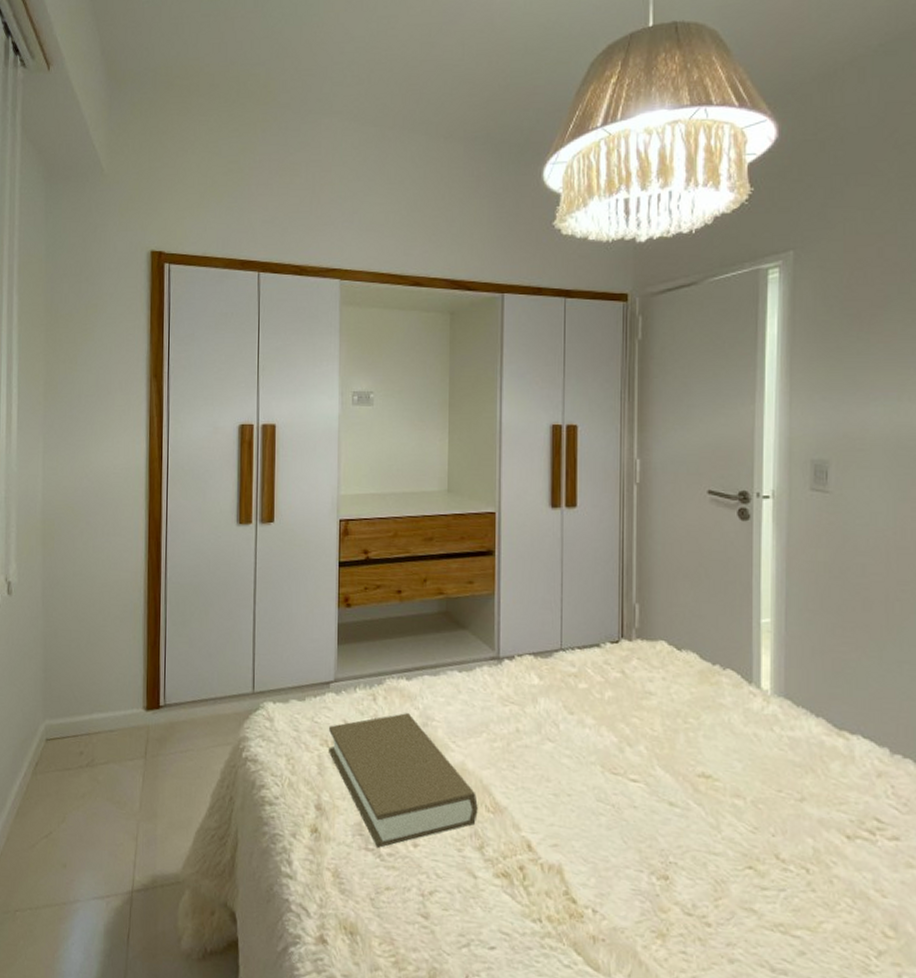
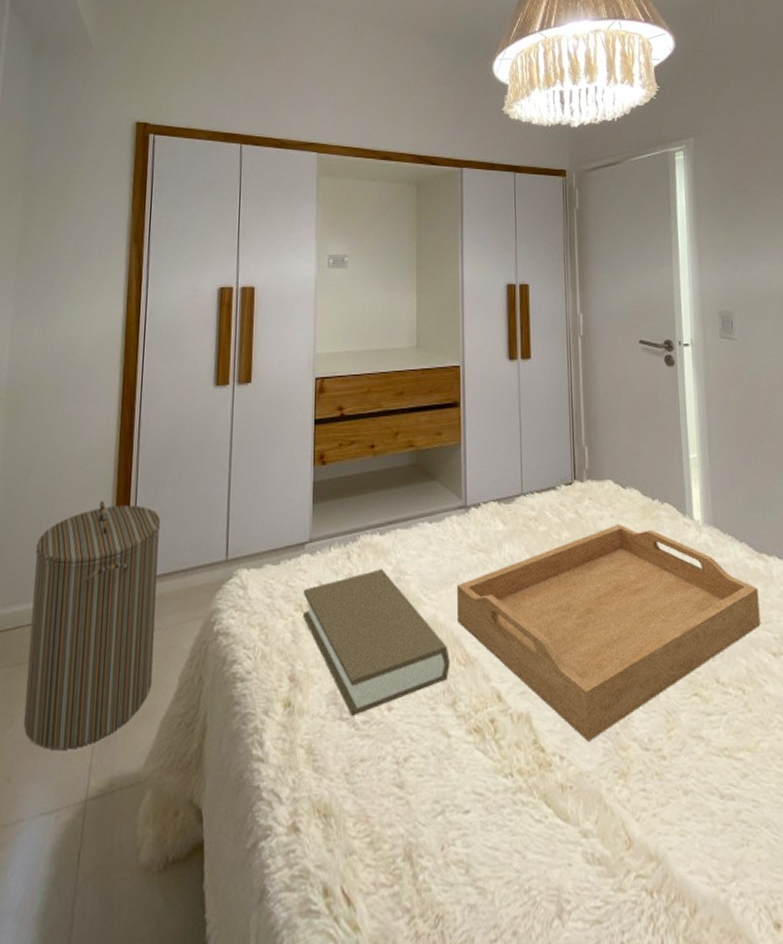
laundry hamper: none [74,629,190,847] -> present [23,500,161,749]
serving tray: none [487,687,834,900] -> present [457,523,761,742]

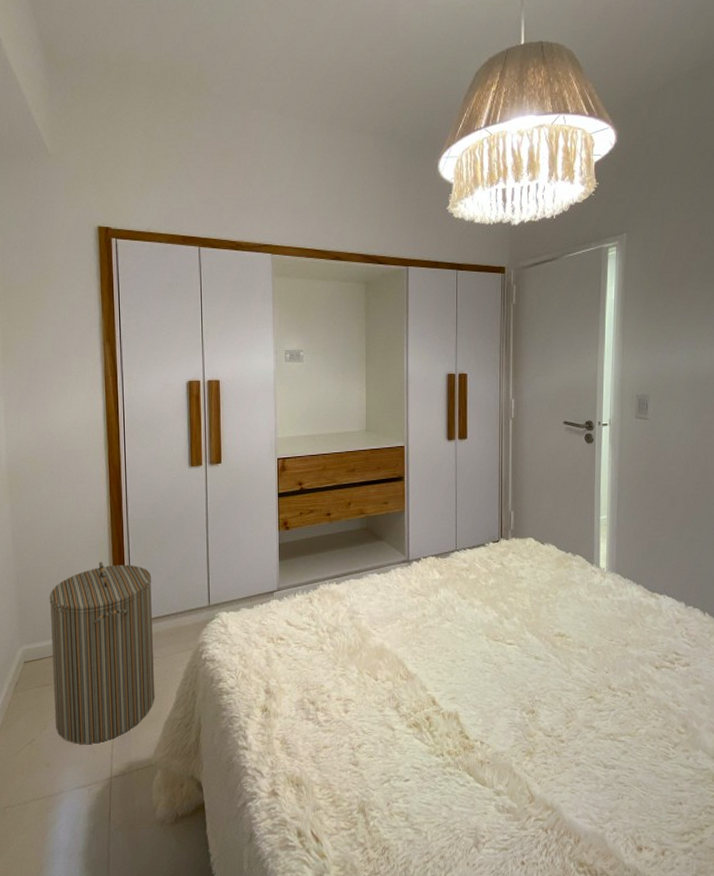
book: present [303,569,450,716] -> none [274,610,394,717]
serving tray: present [457,523,761,742] -> none [401,572,649,731]

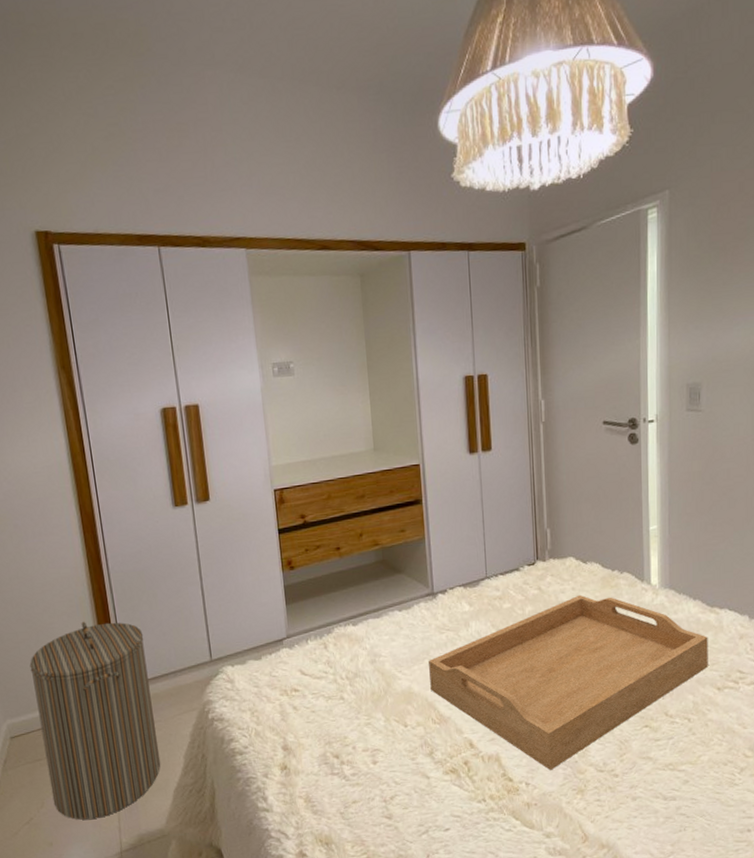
serving tray: none [401,572,649,731] -> present [429,594,708,770]

